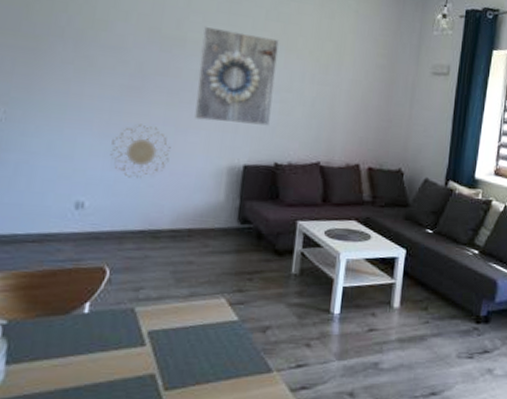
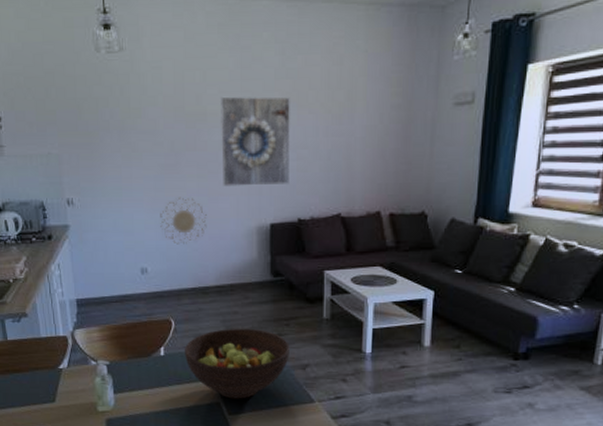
fruit bowl: none [117,281,250,370] -> present [185,328,290,399]

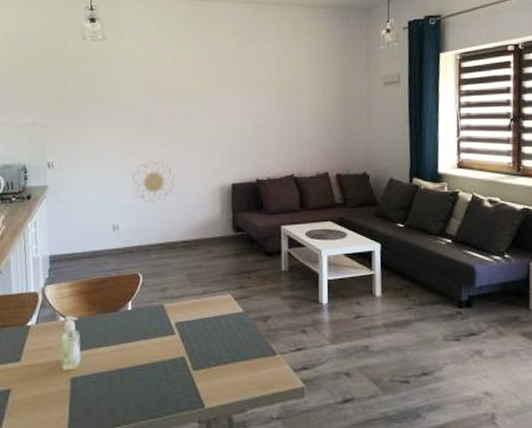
fruit bowl: present [185,328,290,399] -> none [152,281,251,353]
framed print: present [221,96,291,186] -> none [188,76,249,151]

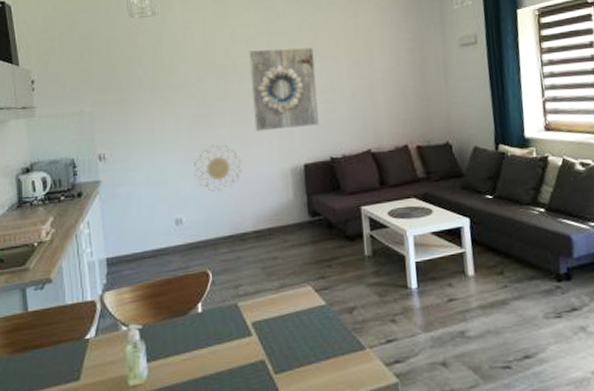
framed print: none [188,76,249,151] -> present [249,47,319,132]

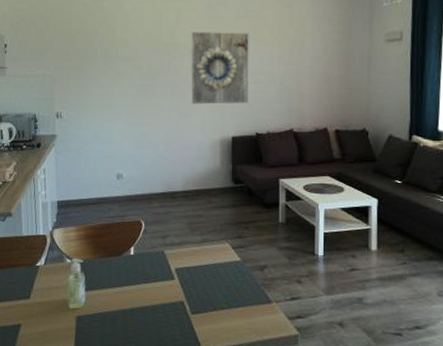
decorative wall piece: present [194,144,242,192] -> none [136,112,177,154]

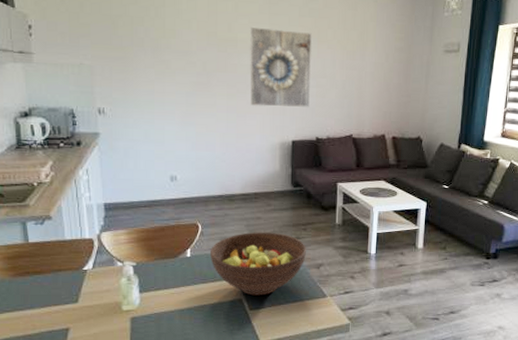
fruit bowl: none [153,230,249,299] -> present [210,232,306,296]

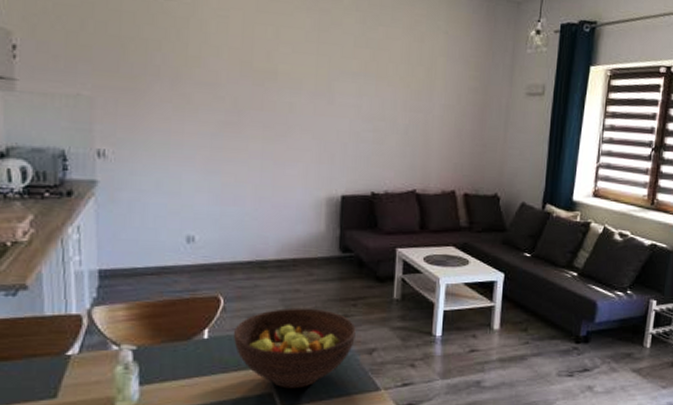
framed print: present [250,26,312,107] -> none [291,57,369,156]

